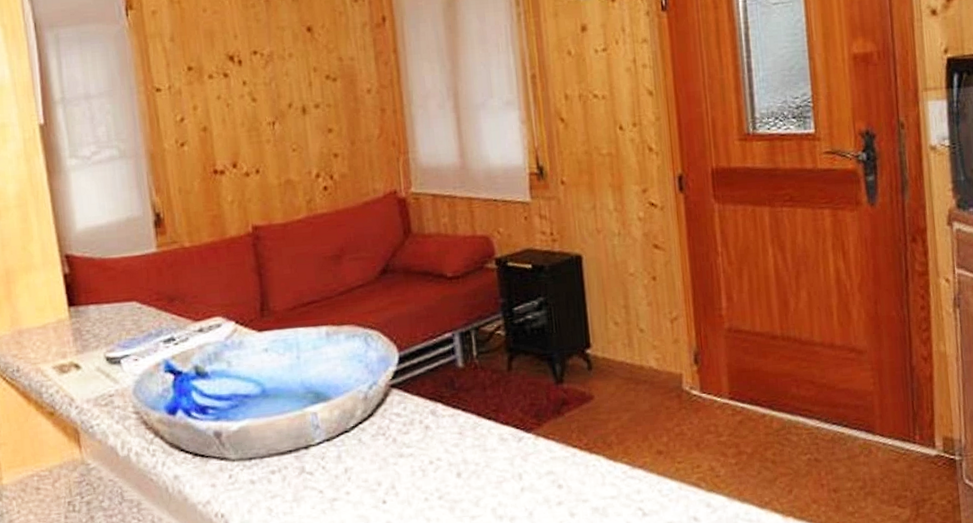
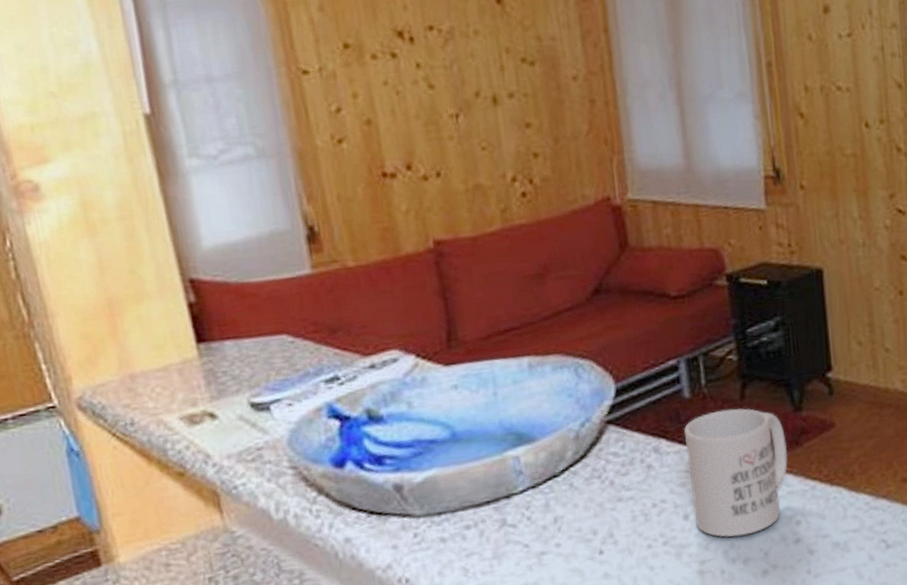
mug: none [457,378,551,496] -> present [683,407,788,537]

